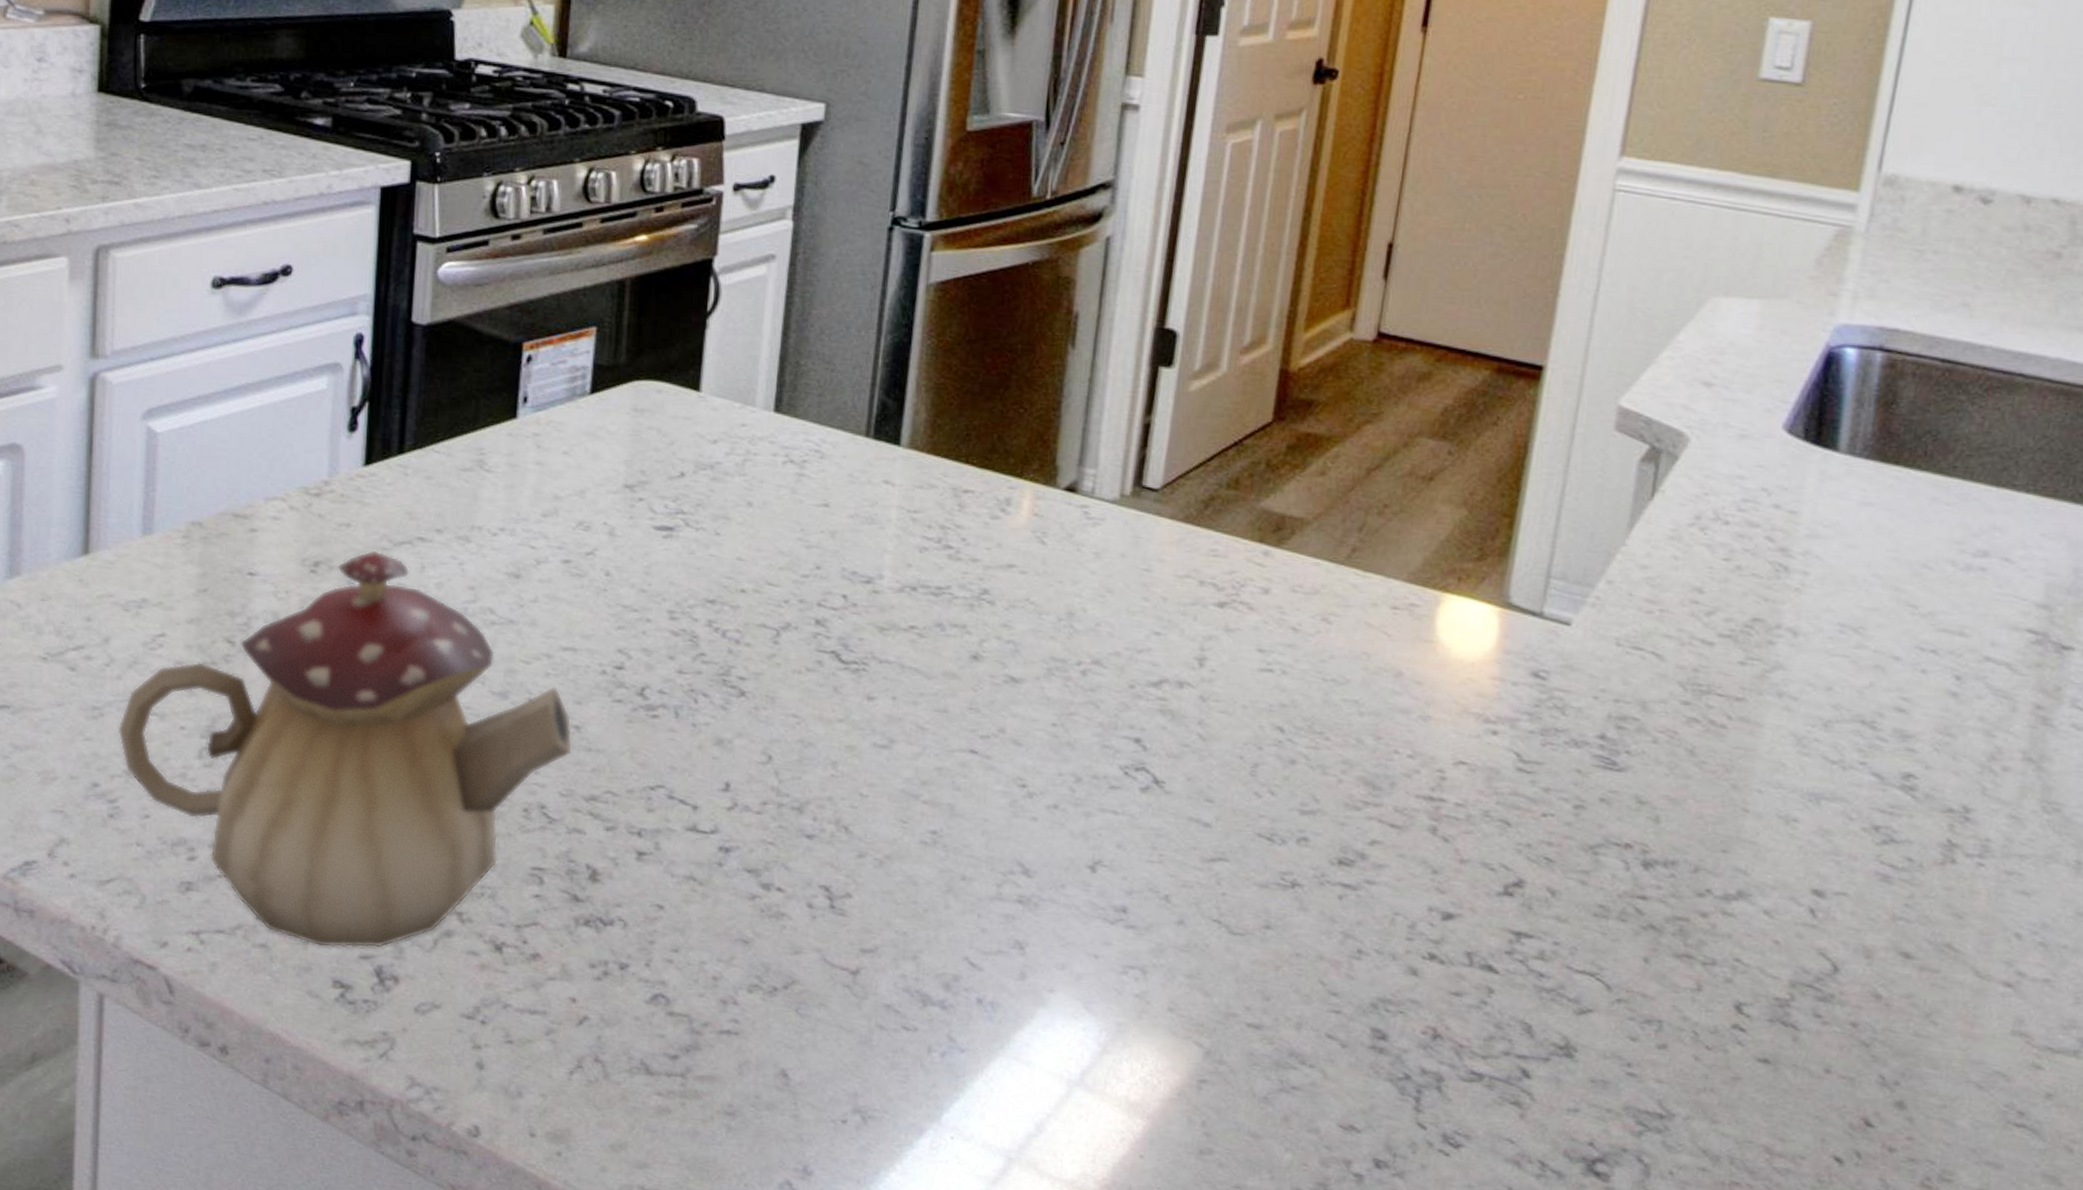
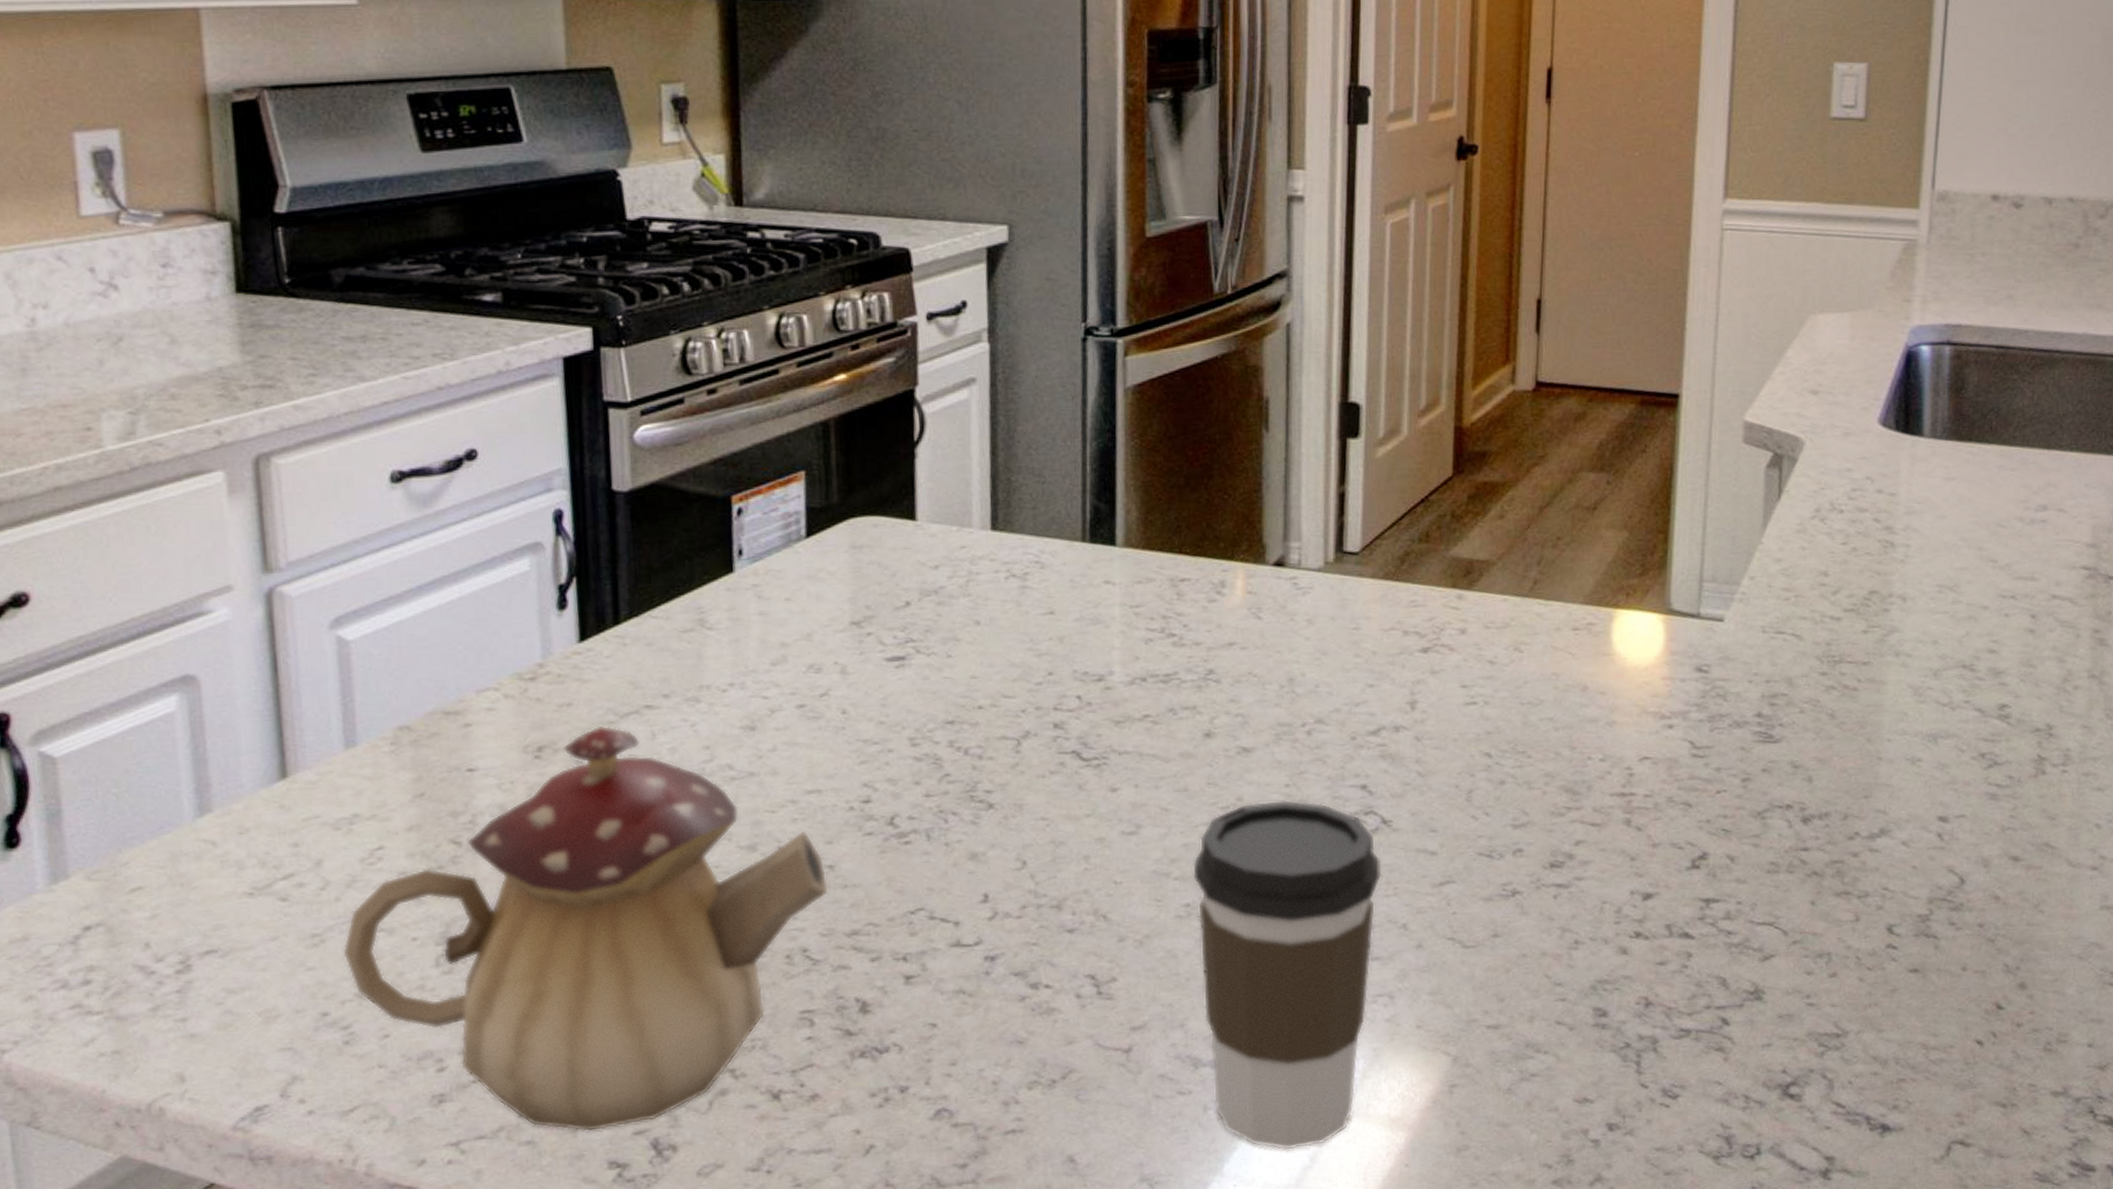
coffee cup: none [939,736,1149,1115] -> present [1192,799,1382,1150]

